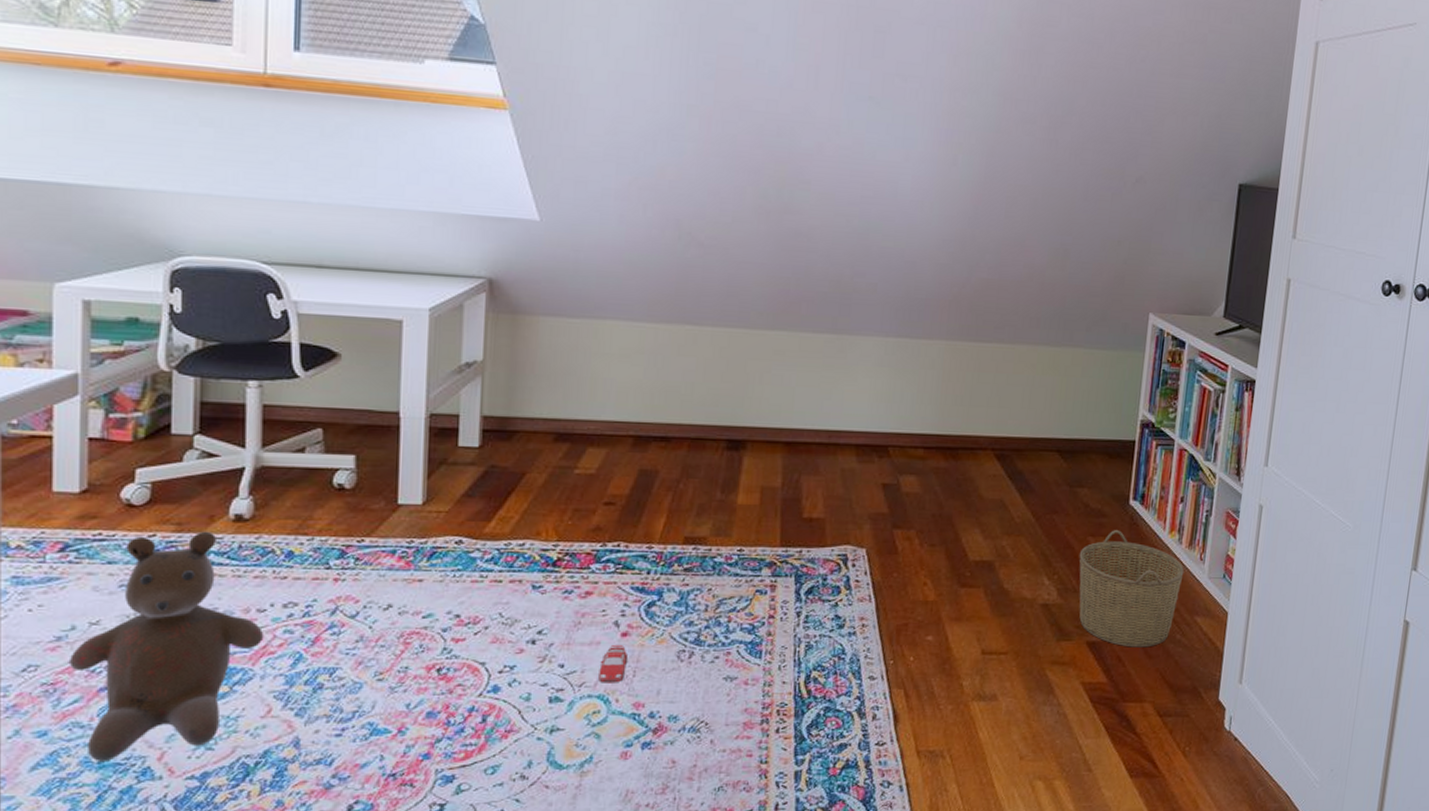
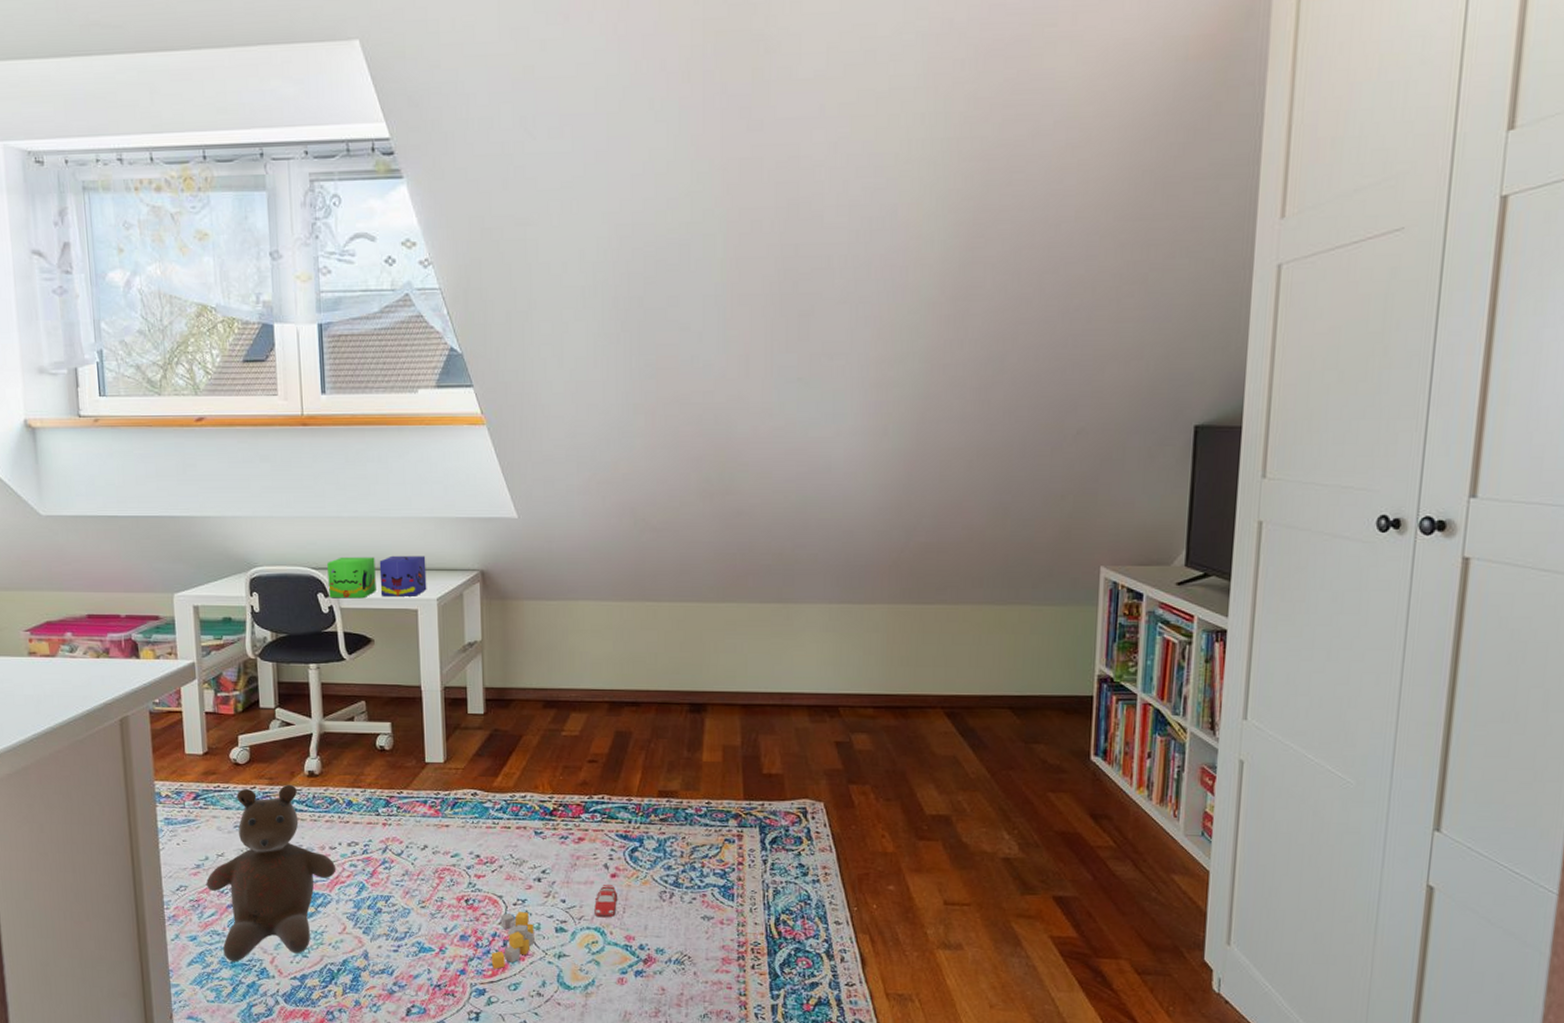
toy box: none [283,251,419,305] -> present [327,555,427,599]
toy blocks: none [464,681,523,750] -> present [491,912,535,969]
basket: present [1078,530,1184,648] -> none [1039,786,1156,904]

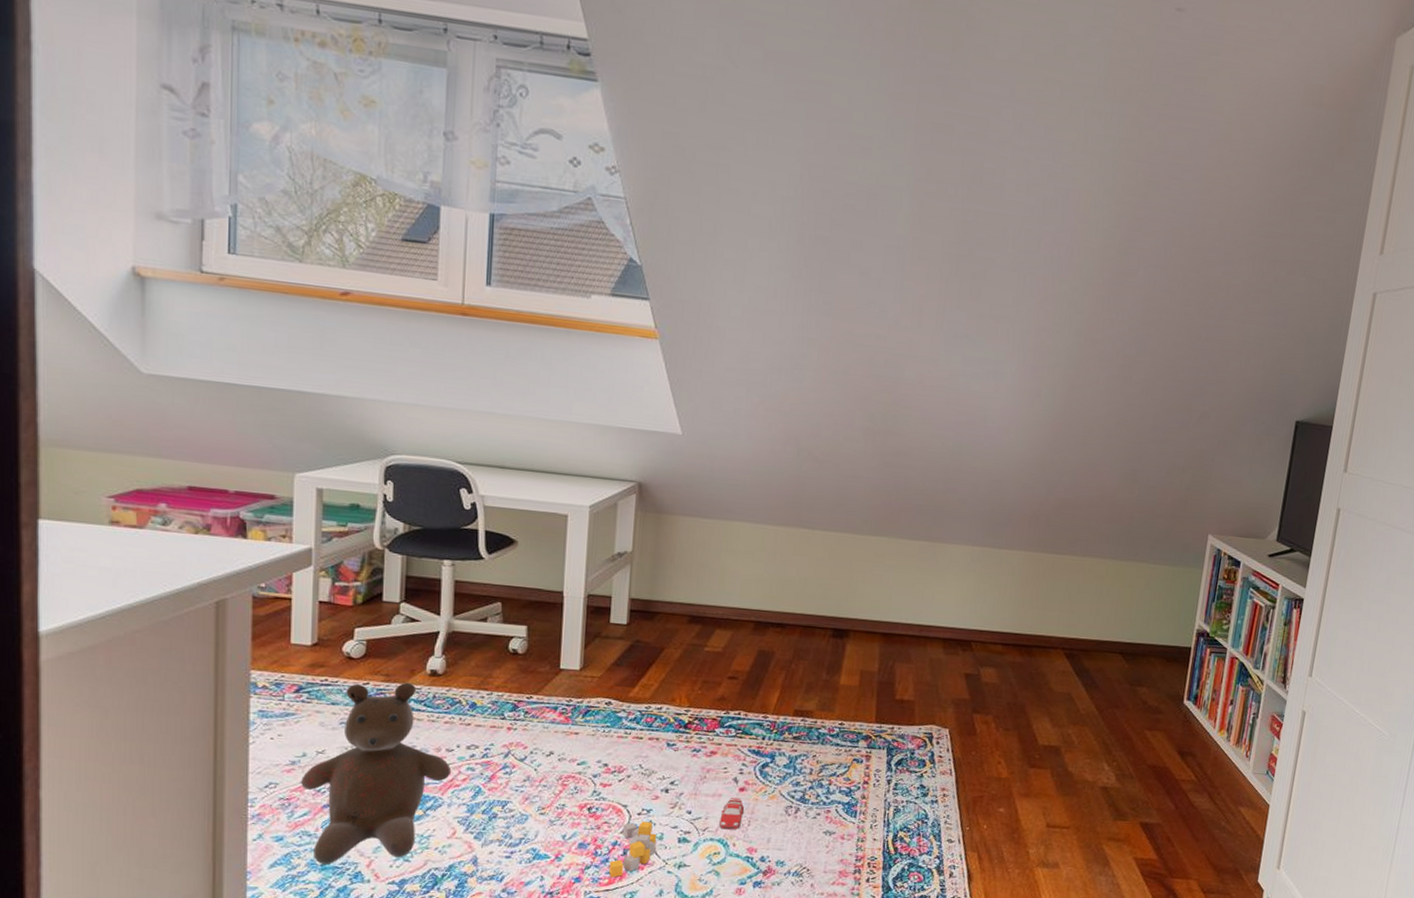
toy box: present [327,555,427,599] -> none [473,453,582,502]

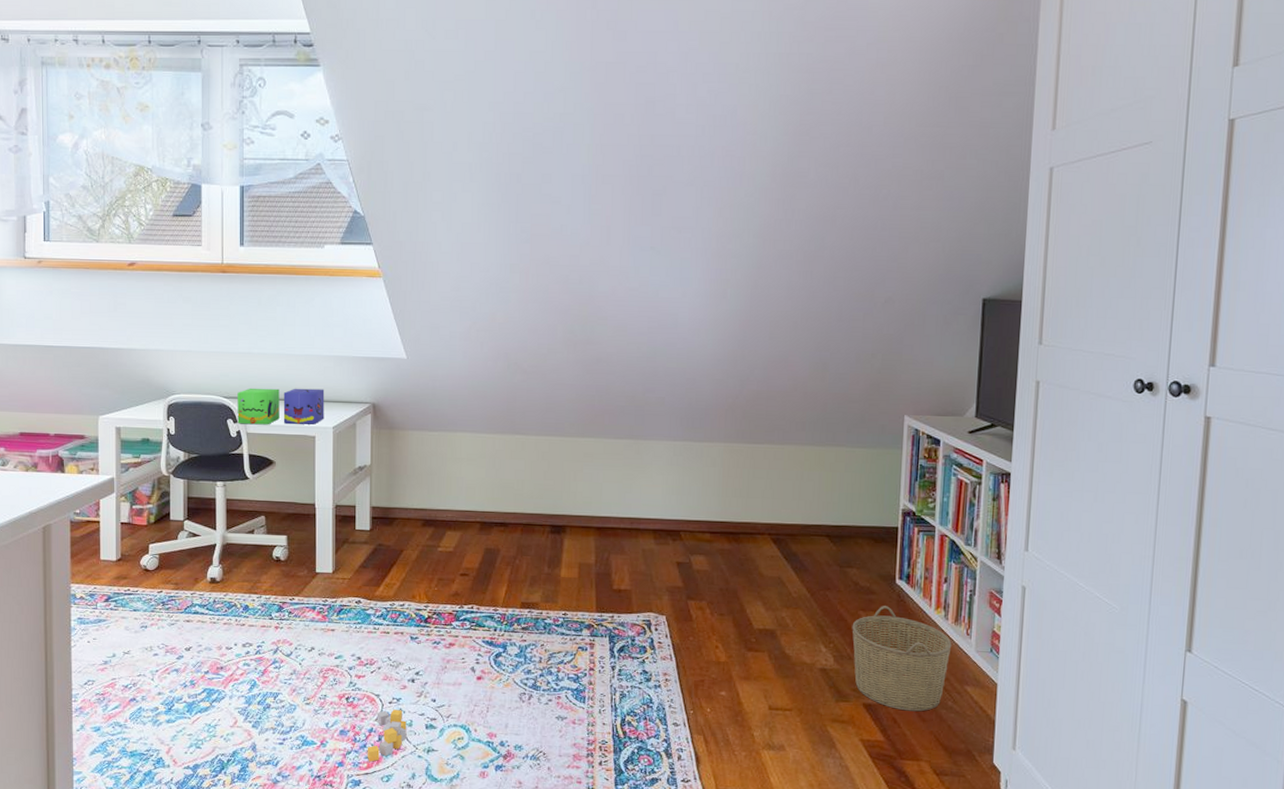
teddy bear: present [301,682,452,865] -> none [112,589,231,751]
toy box: none [473,453,582,502] -> present [237,388,325,425]
toy car: present [719,797,745,830] -> none [461,685,483,717]
basket: none [1134,726,1231,831] -> present [852,606,952,712]

